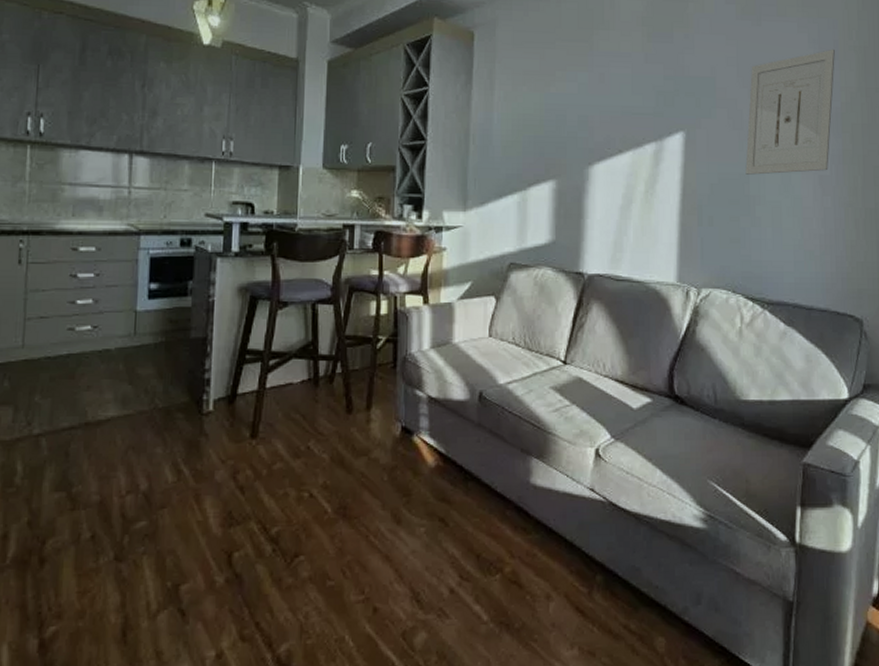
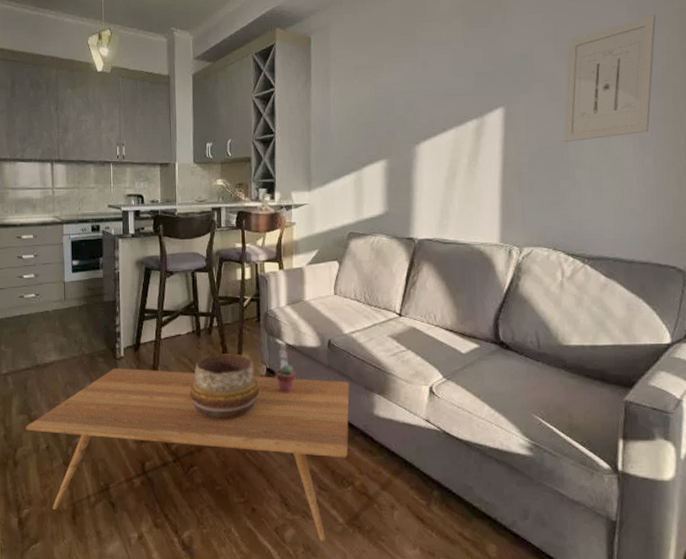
coffee table: none [62,426,502,646] -> present [26,368,350,541]
decorative bowl: none [300,408,392,492] -> present [190,354,260,418]
potted succulent: none [413,421,438,458] -> present [276,364,296,393]

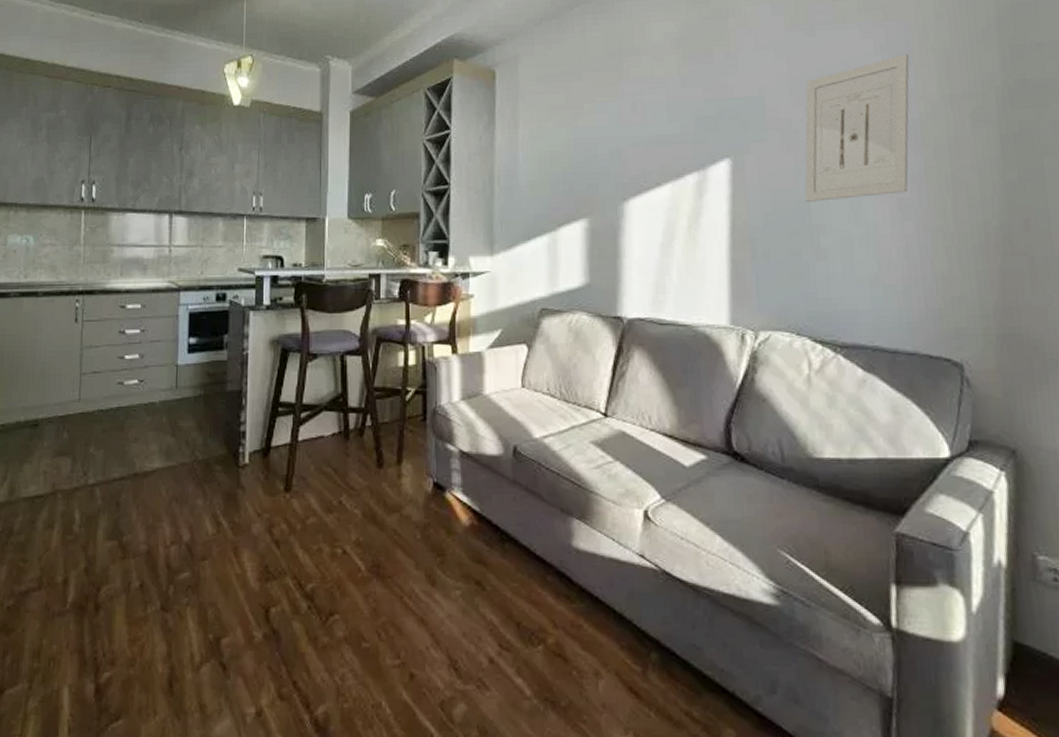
coffee table: present [26,368,350,541] -> none [114,479,541,722]
decorative bowl: present [190,354,260,418] -> none [333,462,424,549]
potted succulent: present [276,364,296,393] -> none [445,477,471,517]

